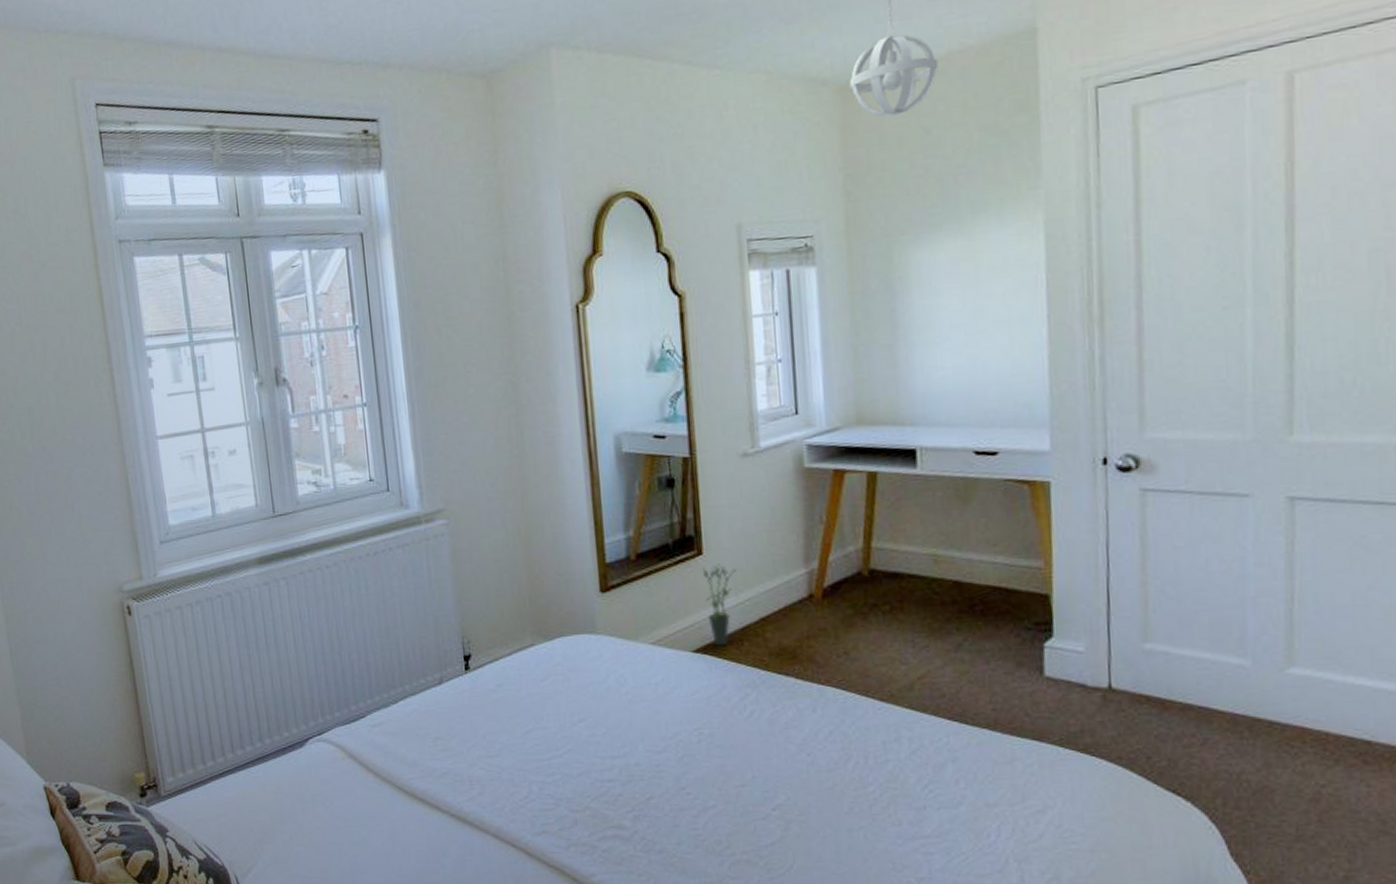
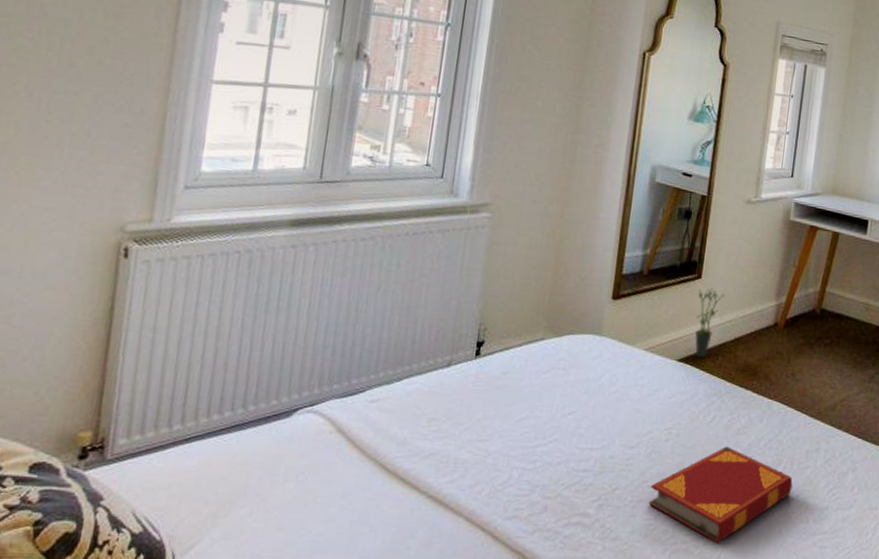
hardback book: none [690,743,872,852] -> present [648,446,793,543]

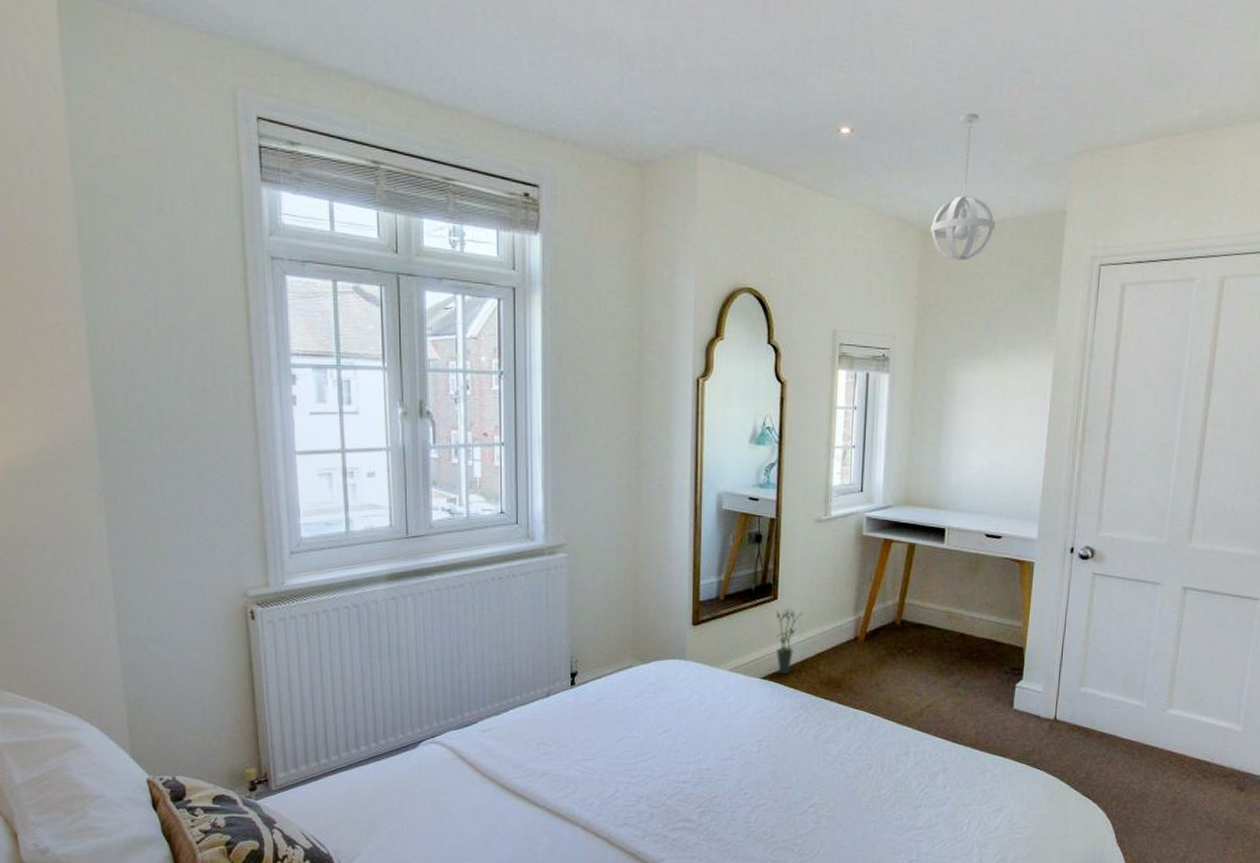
hardback book: present [648,446,793,543] -> none [746,754,884,841]

